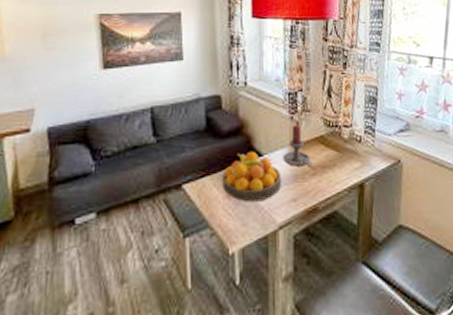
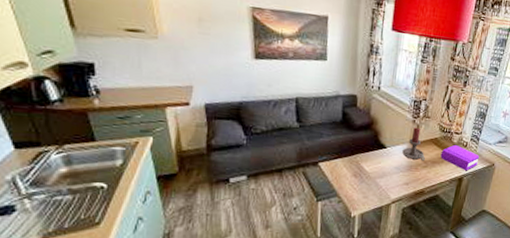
fruit bowl: present [222,151,282,202] -> none [351,143,400,182]
book: none [331,140,380,174] -> present [440,144,480,171]

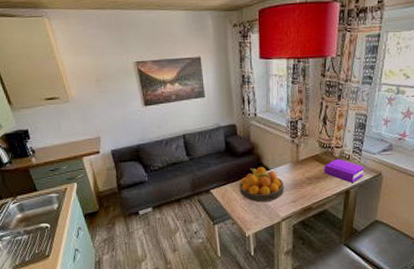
fruit bowl: none [351,143,400,182] -> present [239,166,285,202]
candle holder: present [402,127,425,161] -> none [285,147,308,178]

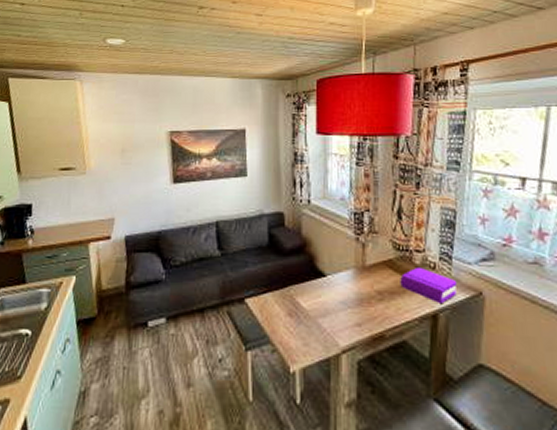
fruit bowl: present [239,166,285,202] -> none [284,270,346,323]

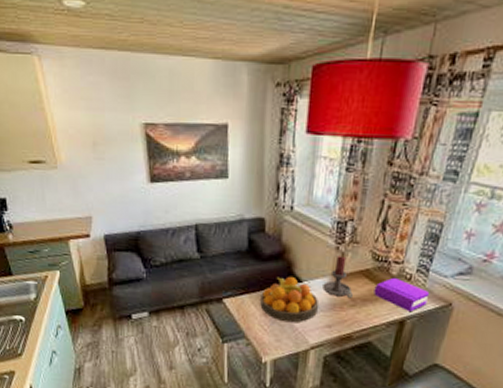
fruit bowl: none [284,270,346,323] -> present [260,276,319,323]
candle holder: none [347,247,379,292] -> present [323,256,353,299]

